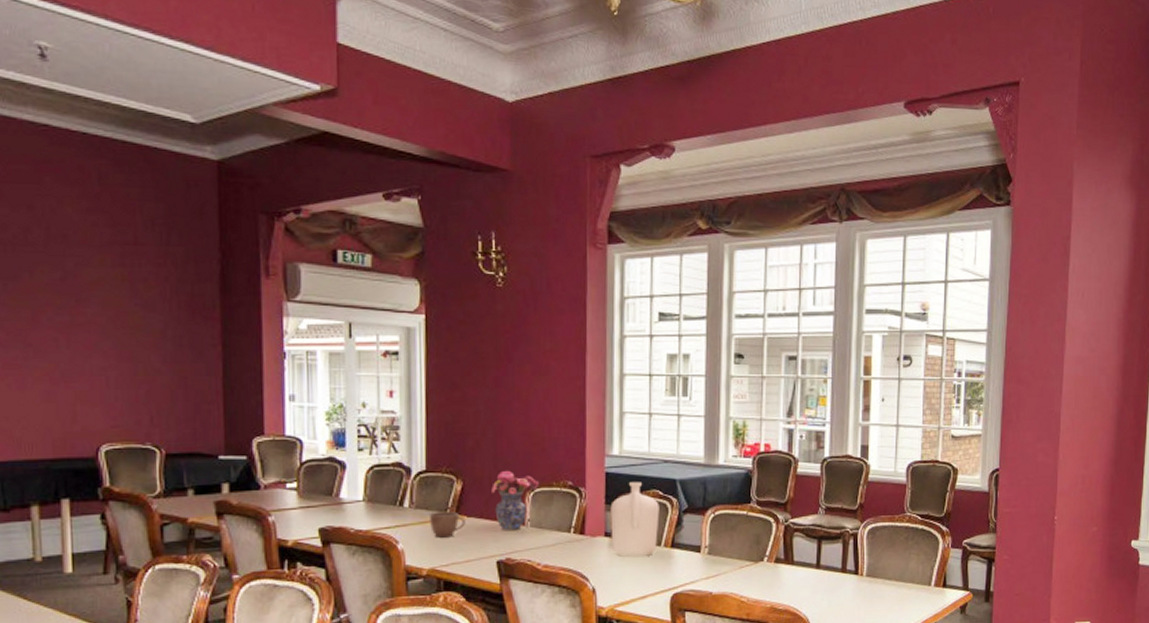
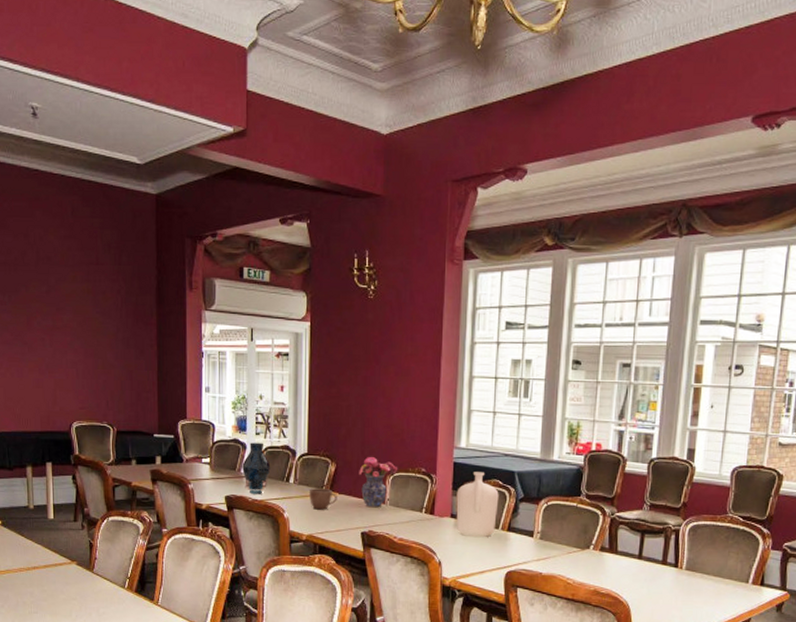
vase: none [341,460,379,524] -> present [242,442,271,494]

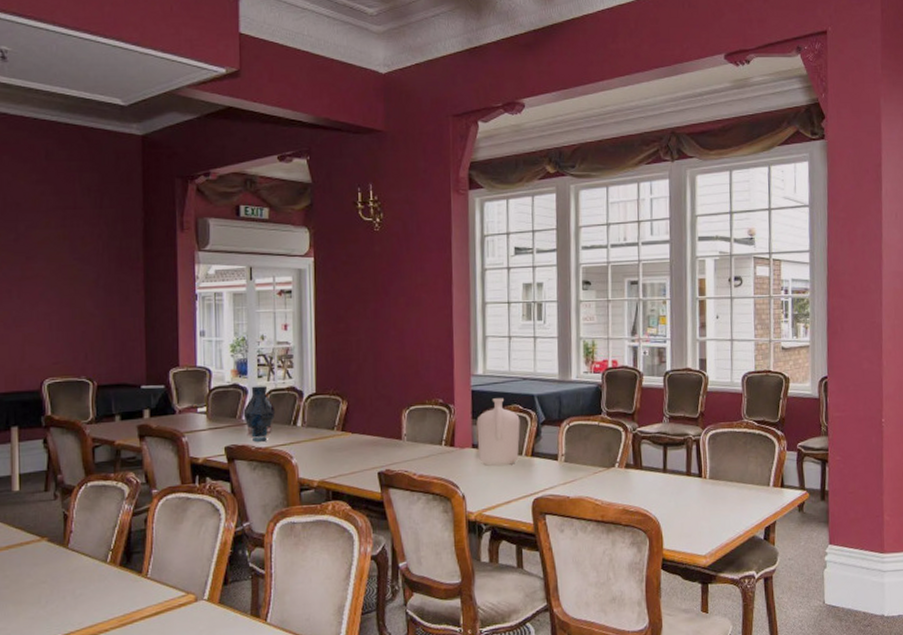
cup: present [310,487,337,510] -> none [319,428,350,453]
flower arrangement: present [359,457,398,508] -> none [372,392,414,445]

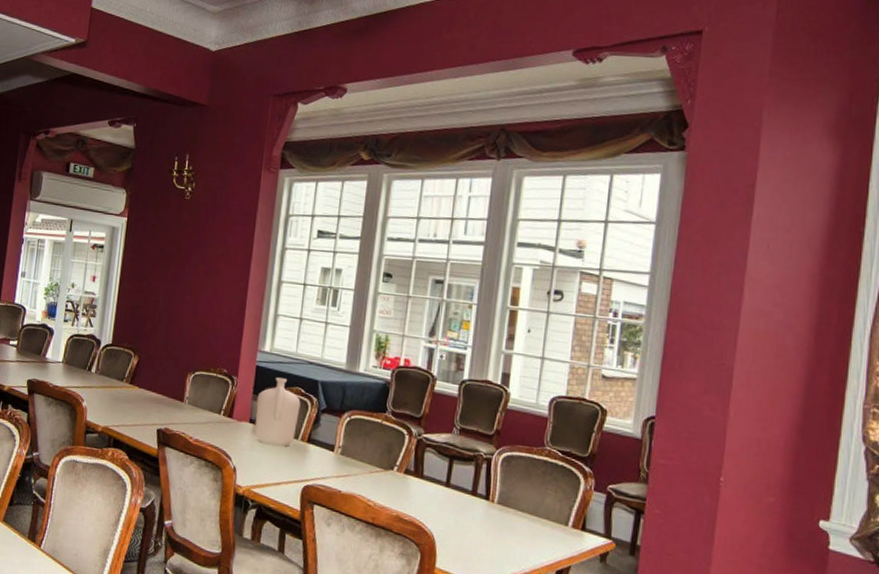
vase: present [243,386,276,442] -> none [46,328,75,381]

